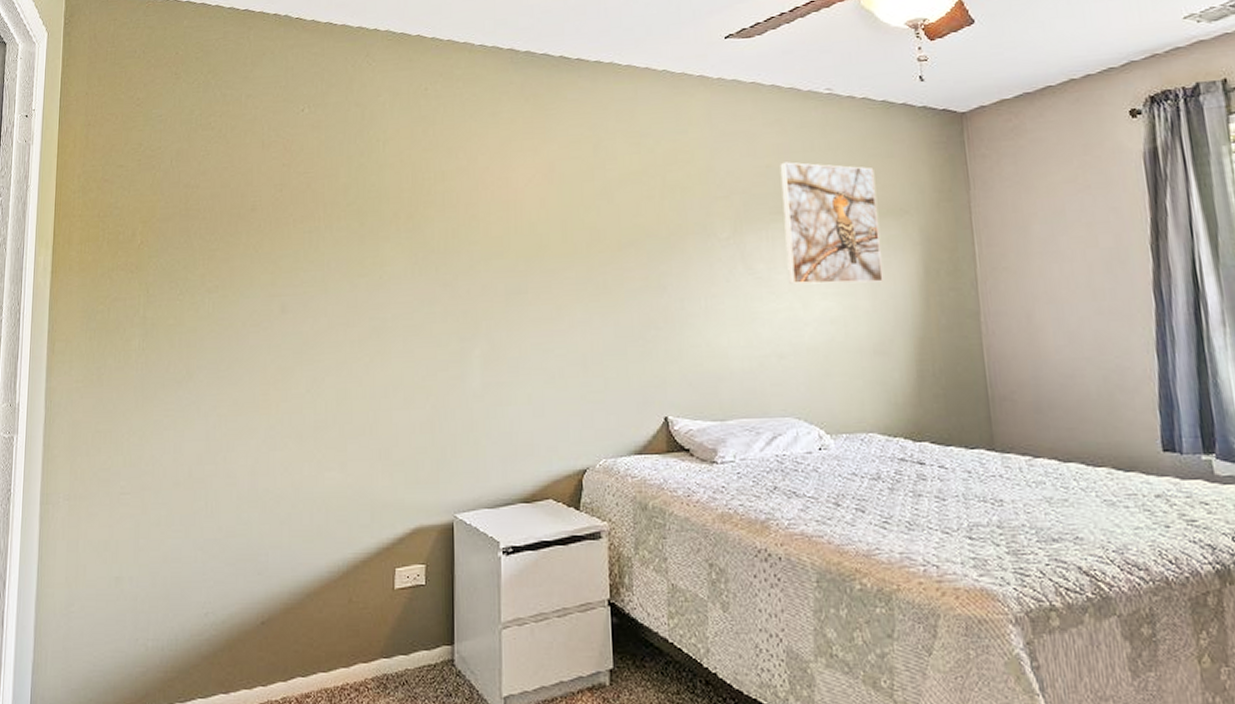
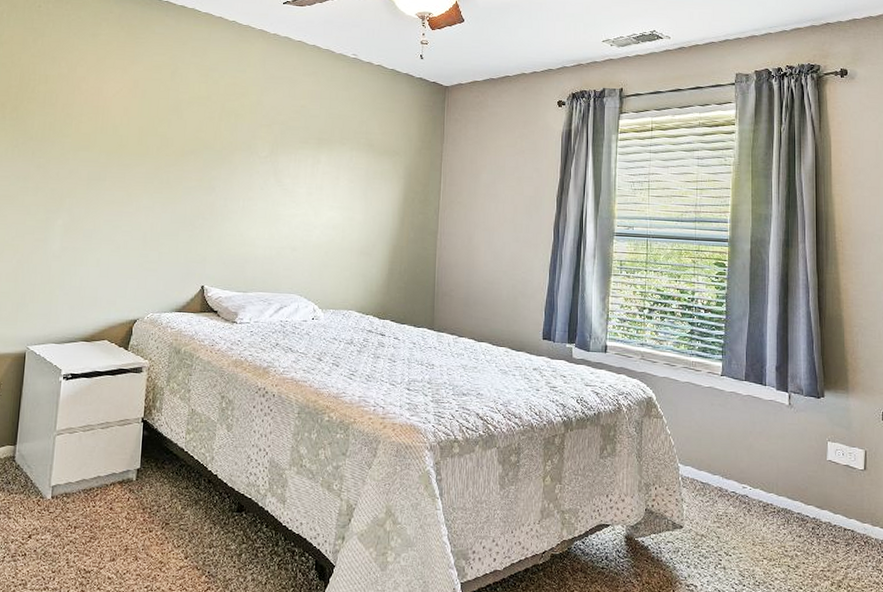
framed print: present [780,162,883,285] -> none [307,105,379,202]

